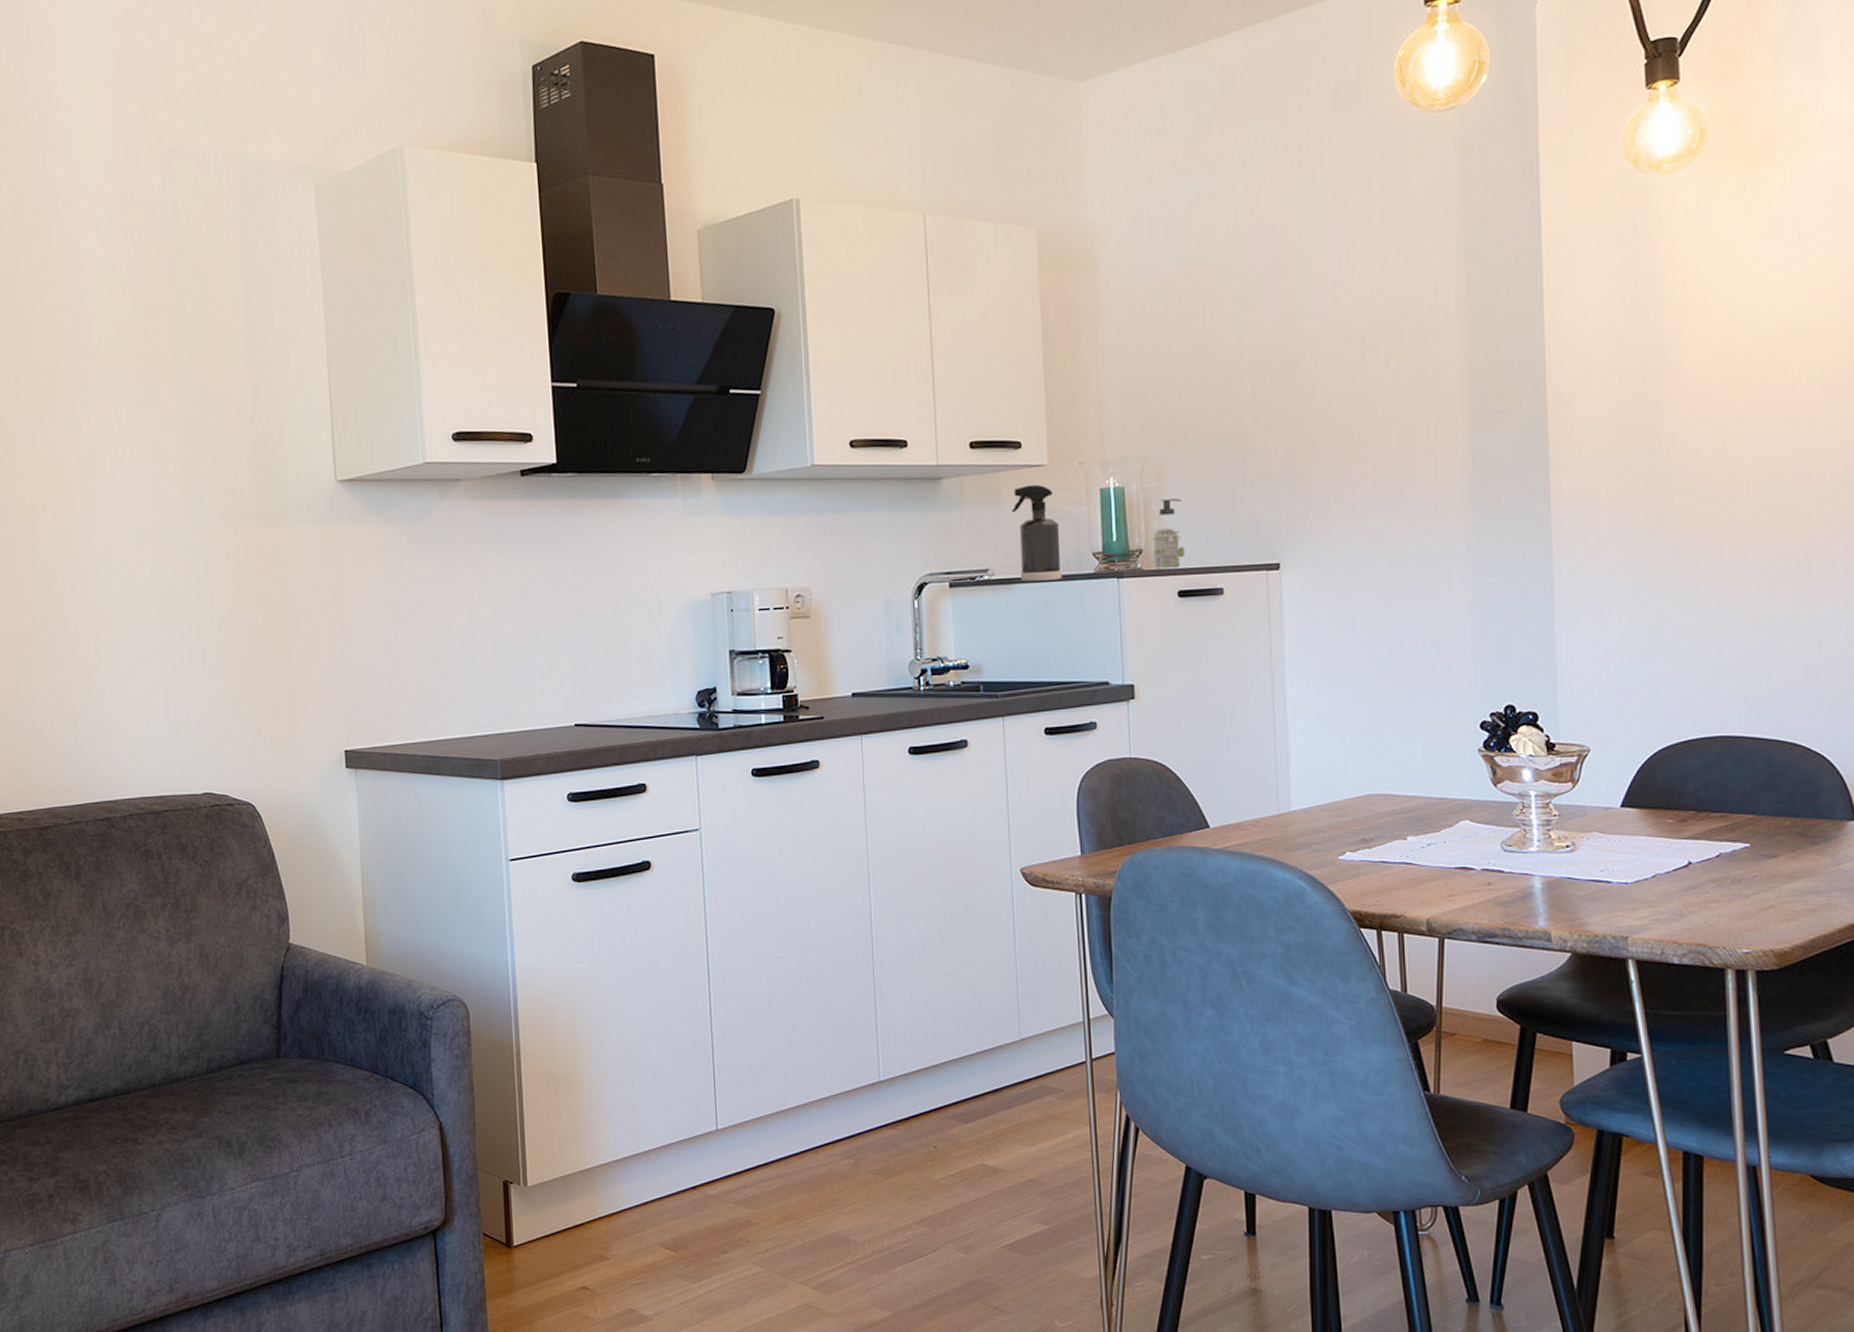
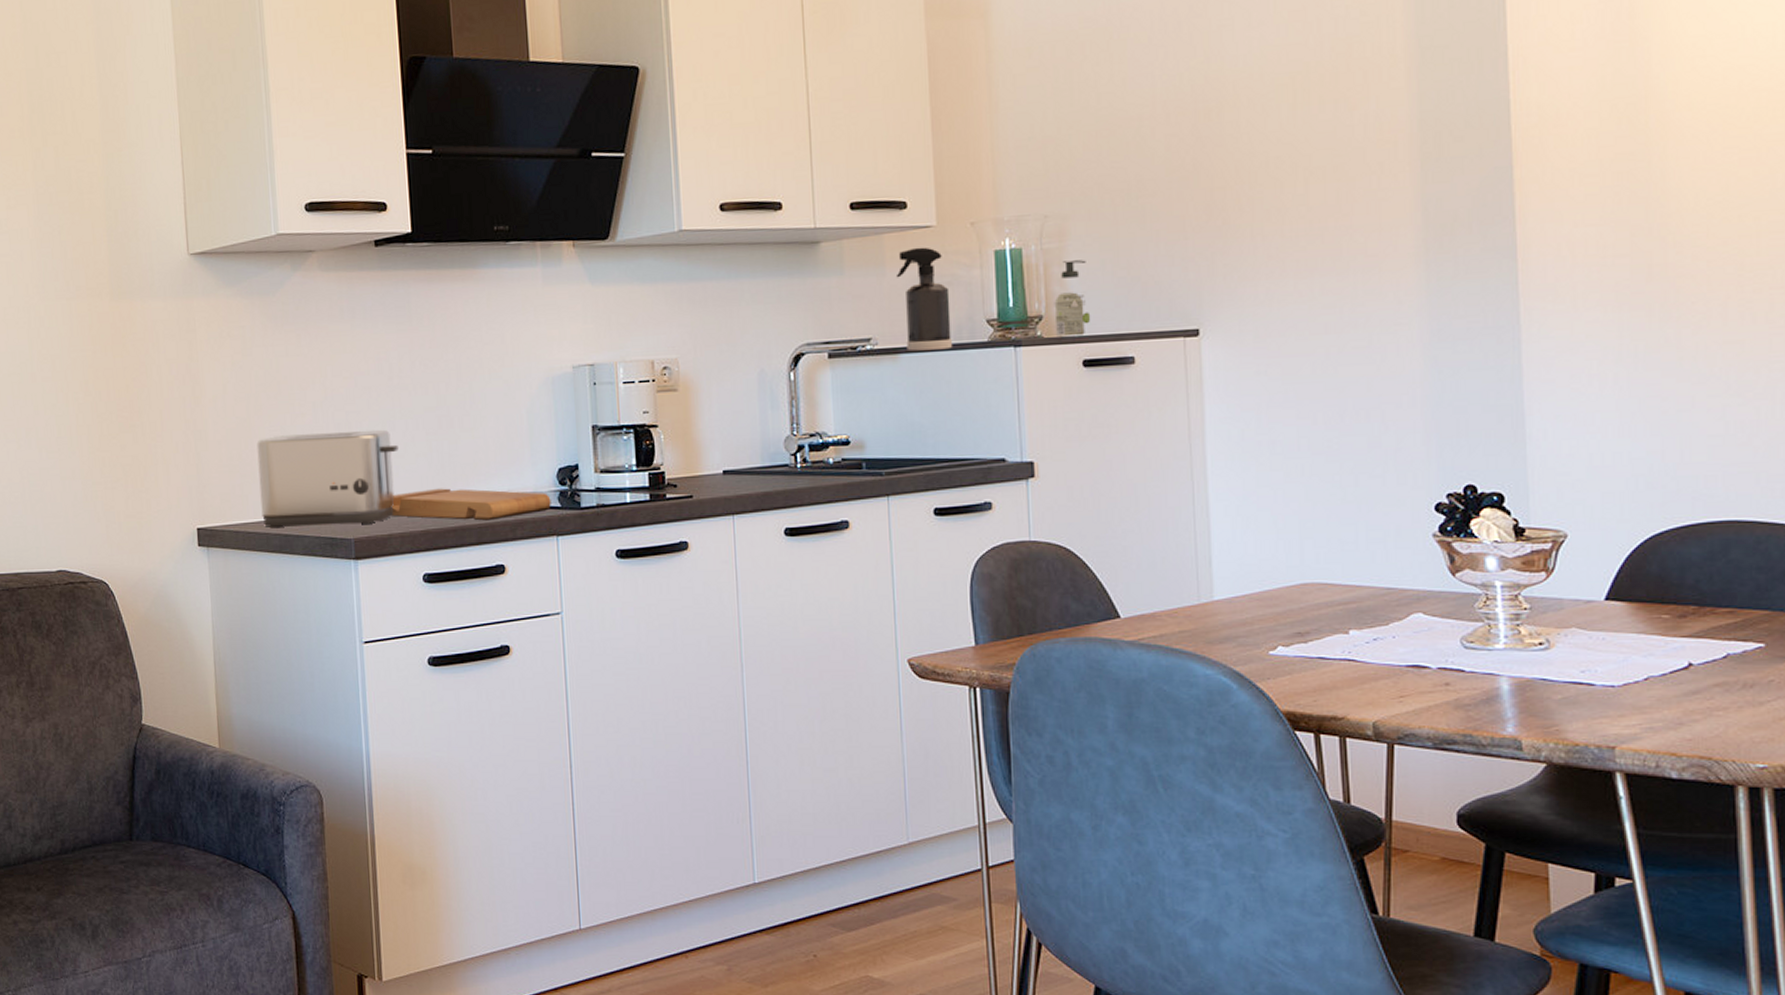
toaster: none [404,653,544,750] -> present [256,429,398,529]
cutting board: none [537,710,691,742] -> present [391,488,551,521]

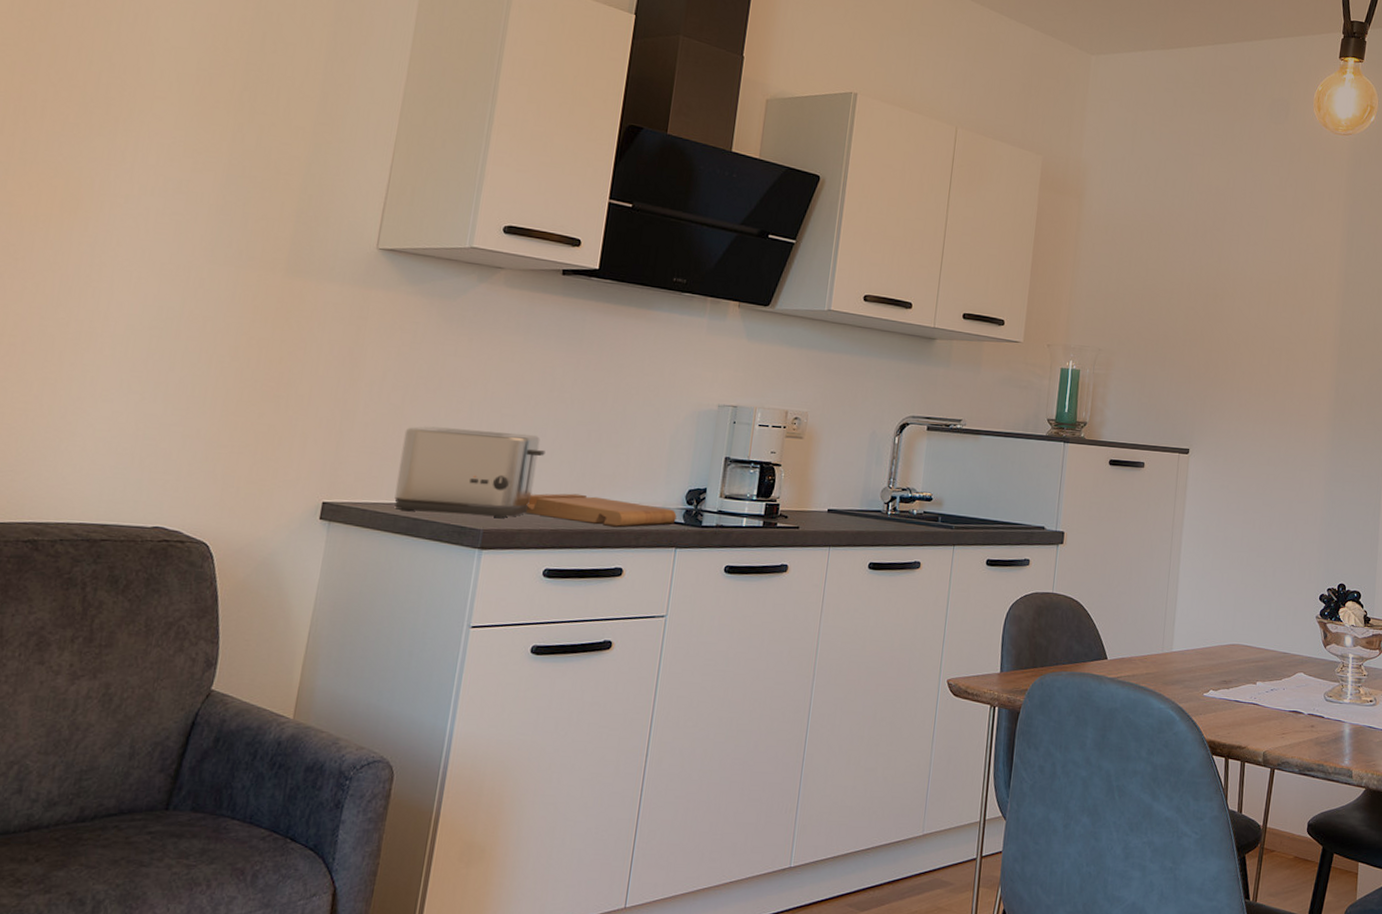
spray bottle: present [895,247,952,351] -> none [986,356,1025,437]
soap dispenser: present [1054,260,1091,337] -> none [1094,384,1122,442]

